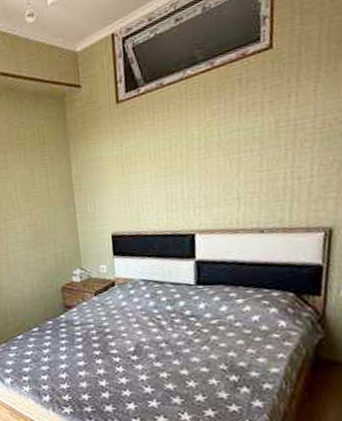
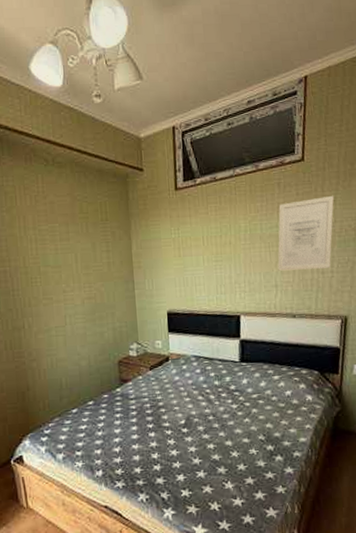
wall art: none [240,84,313,181] -> present [278,195,334,271]

